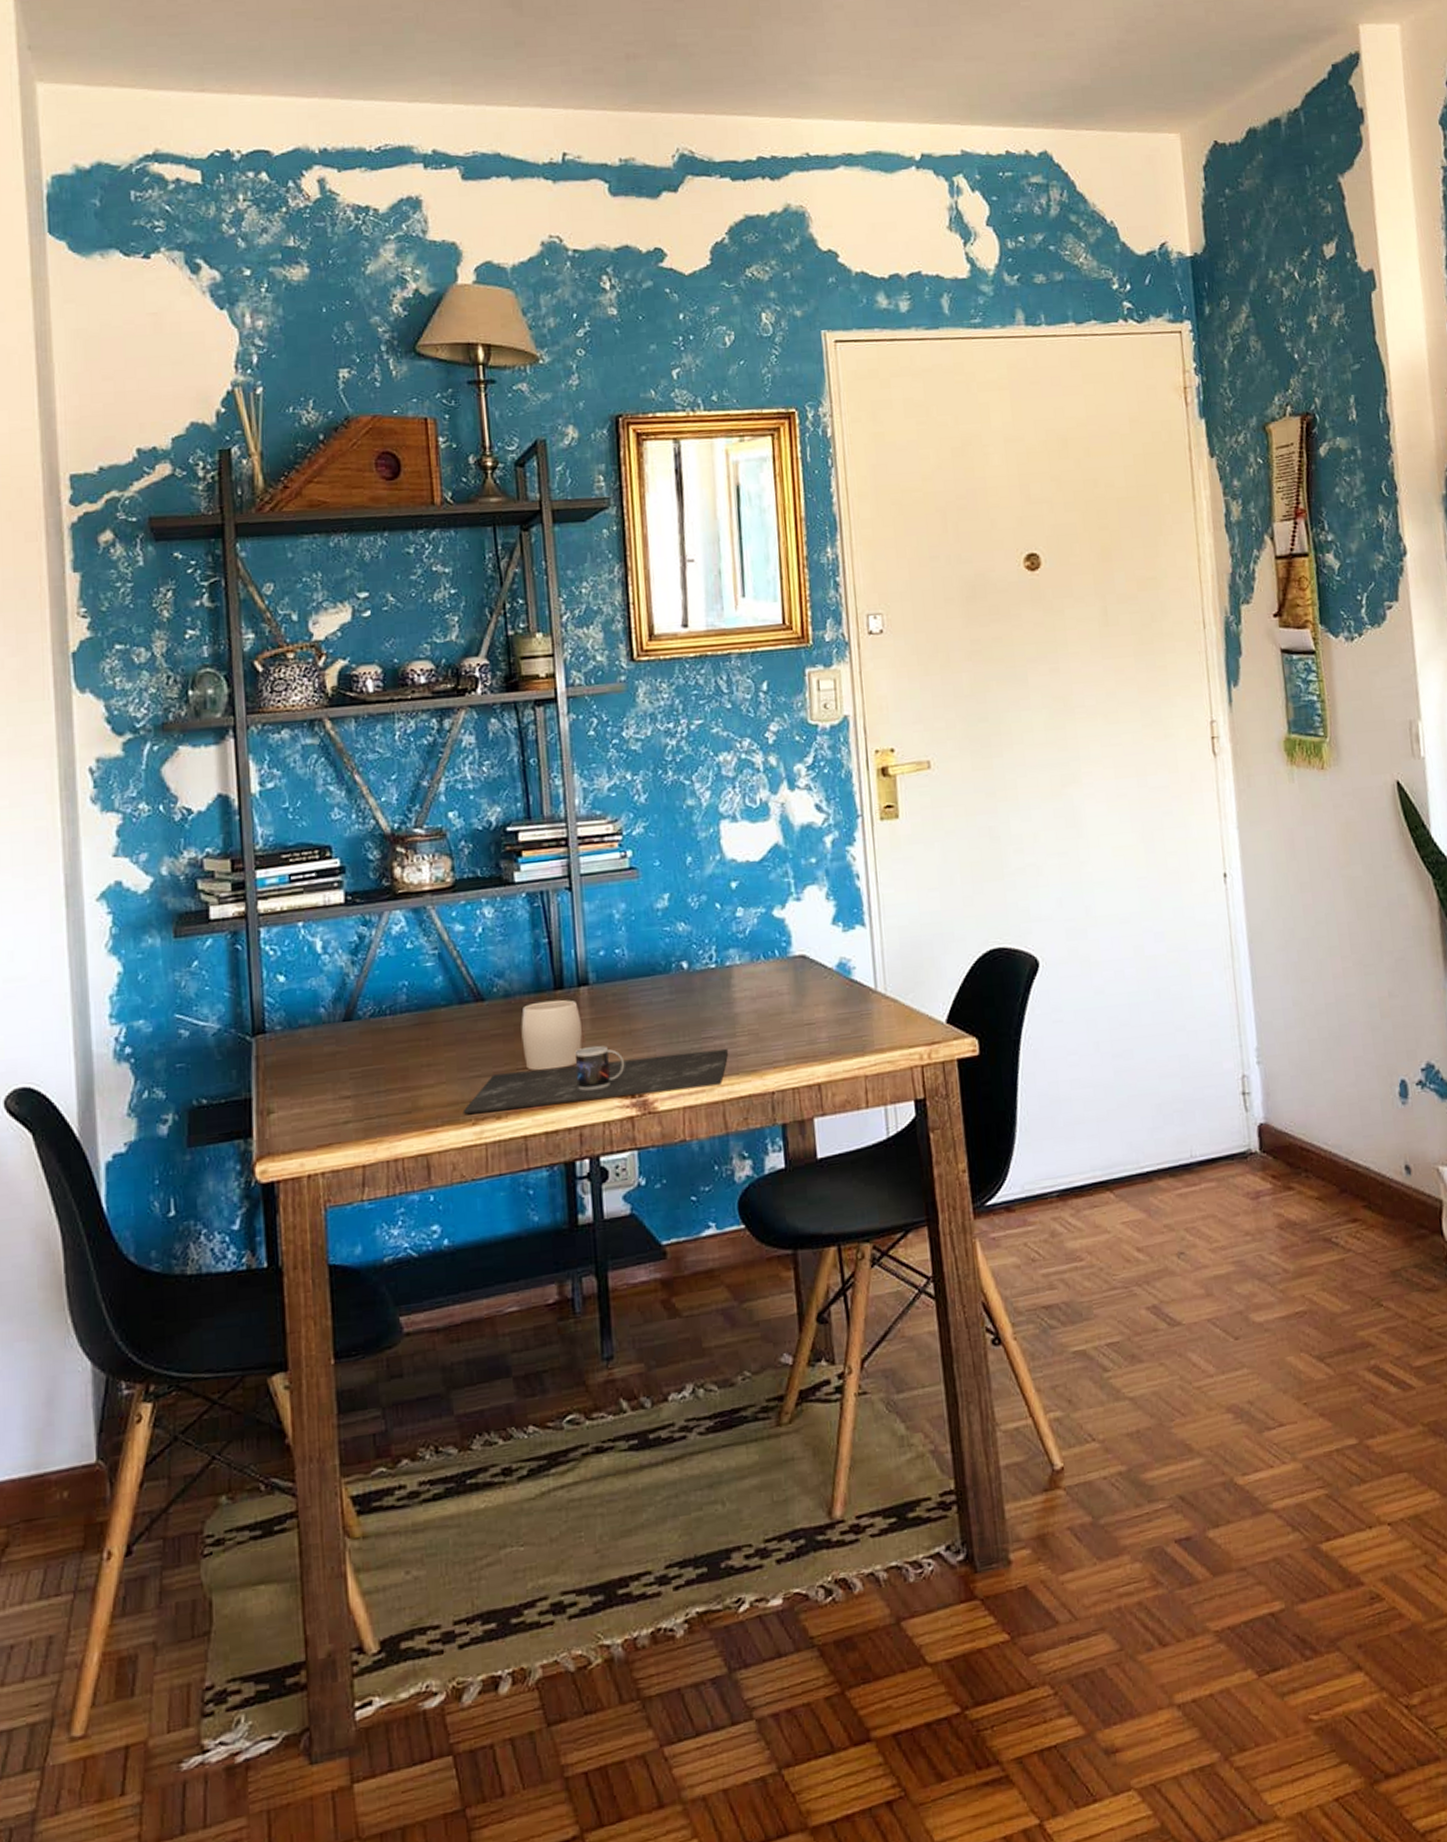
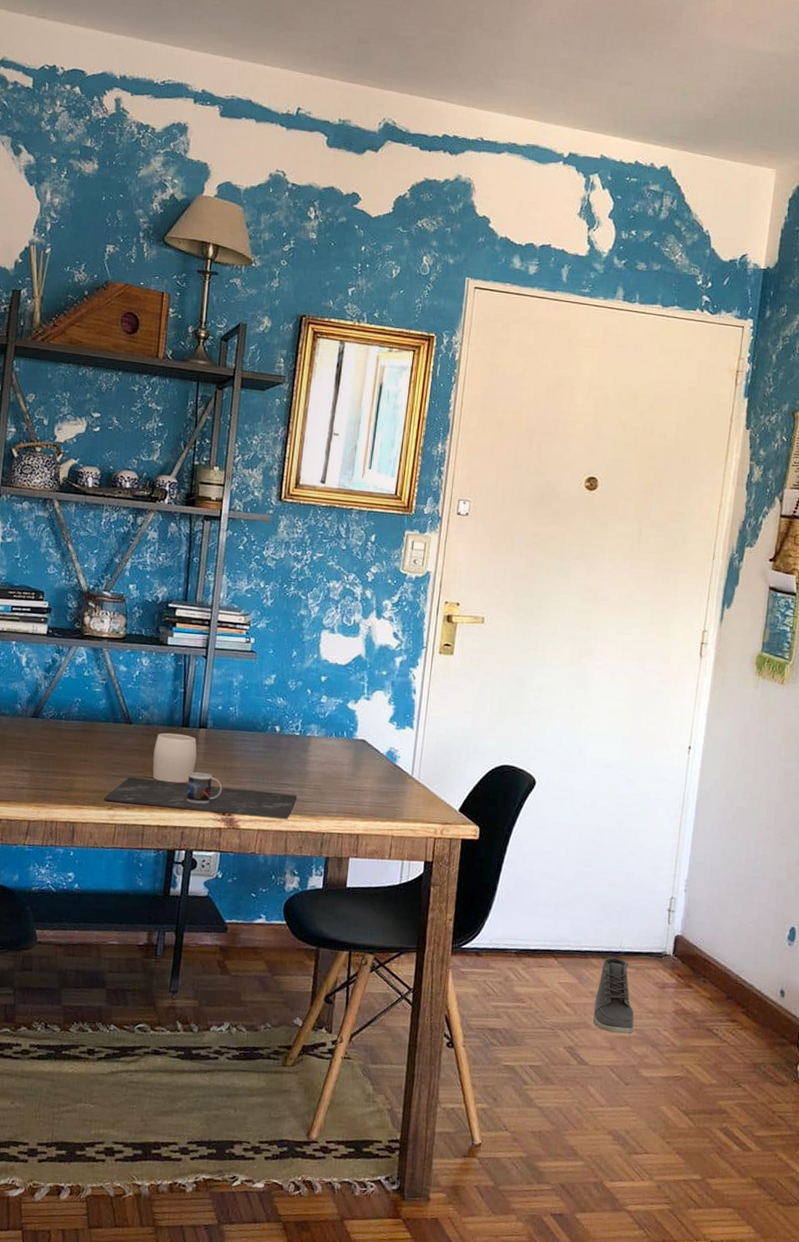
sneaker: none [1173,1172,1232,1274] -> present [593,957,634,1034]

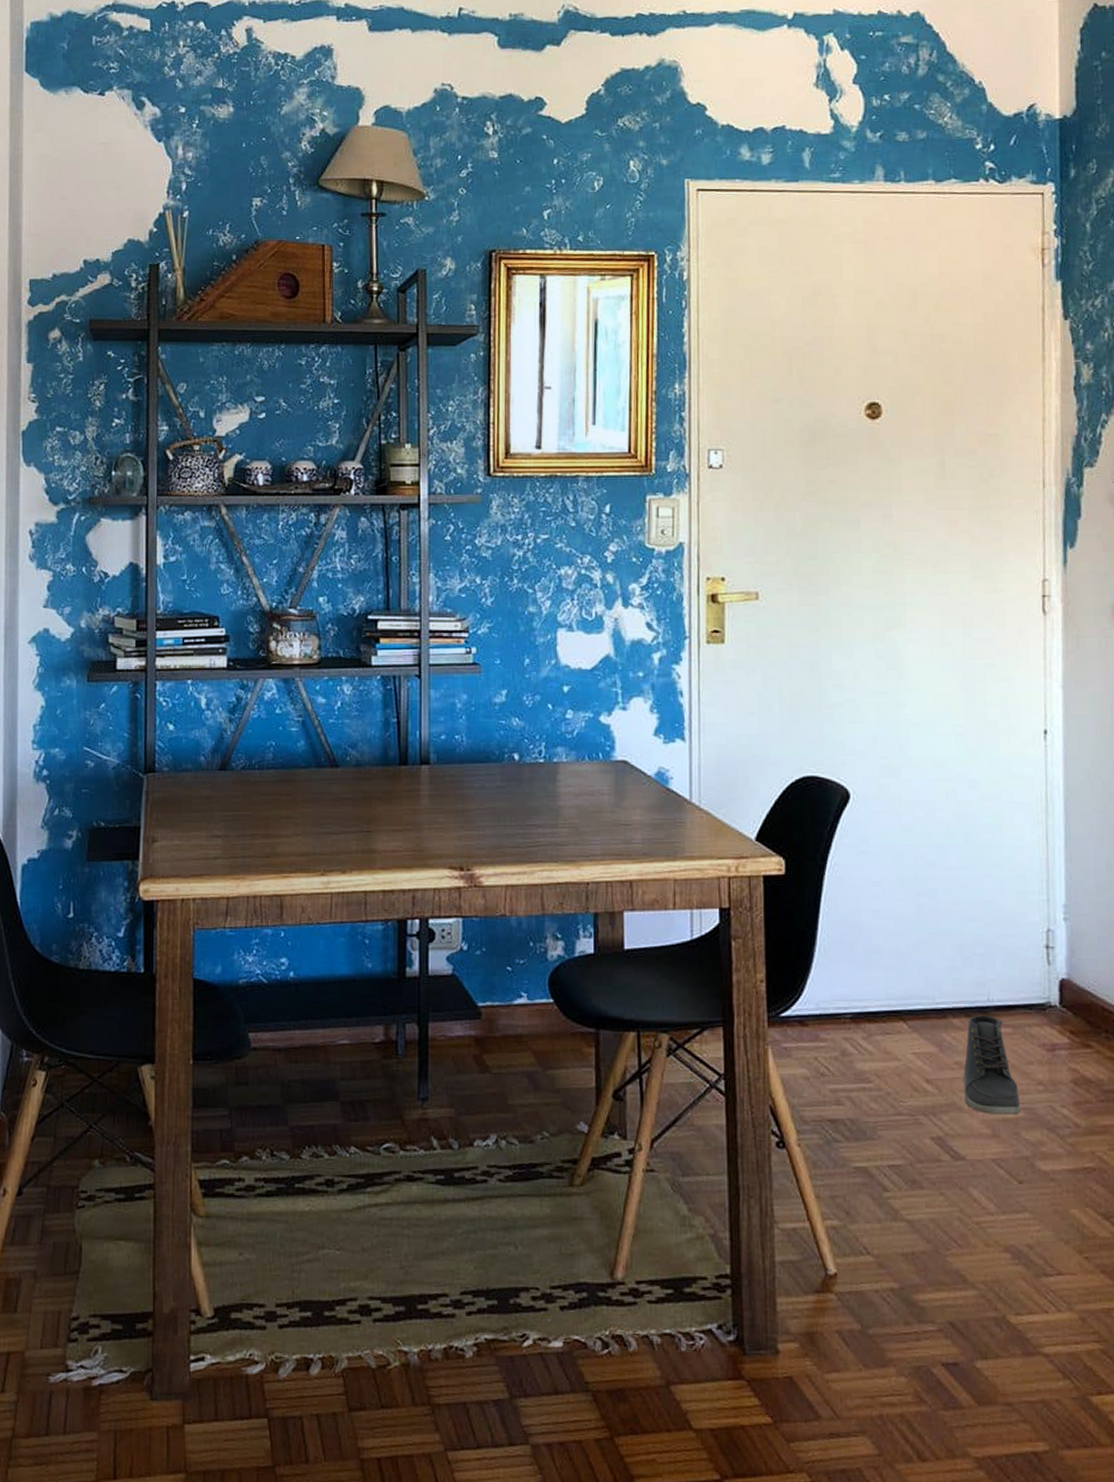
place setting: present [103,772,298,820] -> none [313,819,550,870]
mug: present [152,733,197,784] -> none [368,774,421,836]

